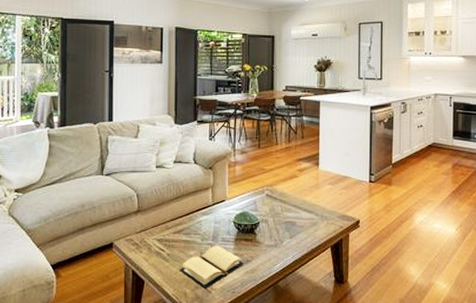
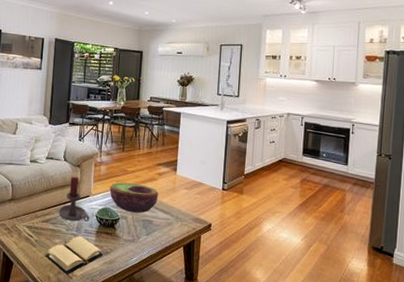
candle holder: none [191,180,226,230] -> present [58,176,89,222]
bowl: none [247,183,301,215] -> present [110,182,159,213]

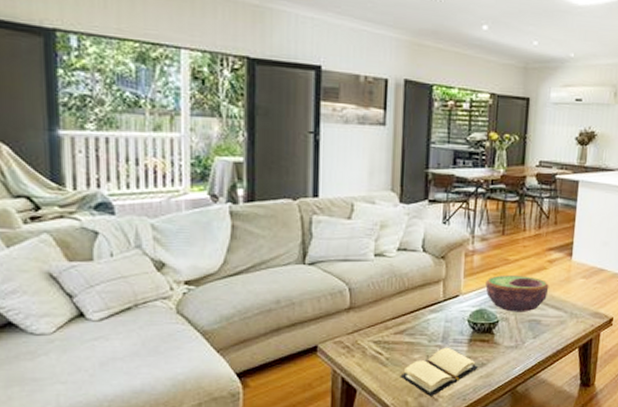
candle holder: present [58,176,89,222] -> none [416,271,459,329]

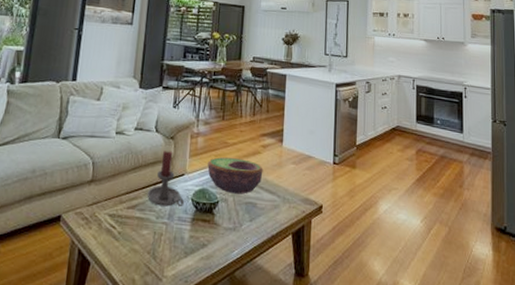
book: present [400,347,478,397] -> none [129,224,200,276]
candle holder: none [416,271,459,329] -> present [147,150,184,207]

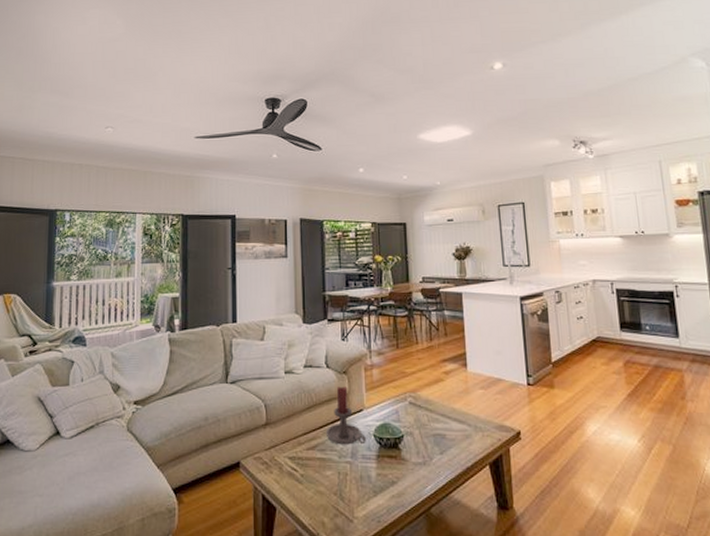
bowl: present [207,157,263,194] -> none [387,388,449,426]

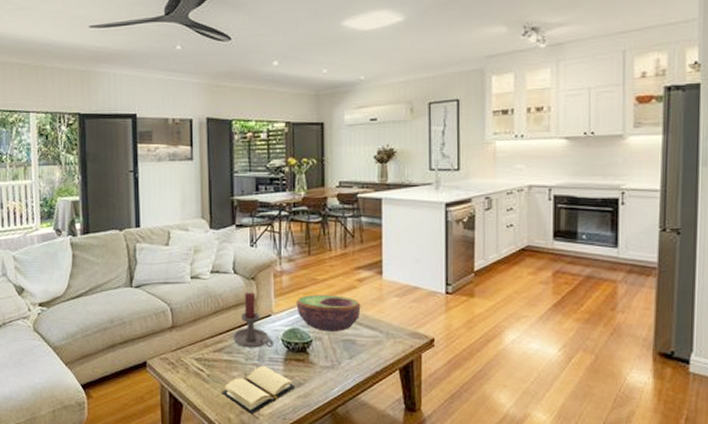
book: none [315,463,389,518] -> present [221,365,296,415]
bowl: none [387,388,449,426] -> present [296,295,361,332]

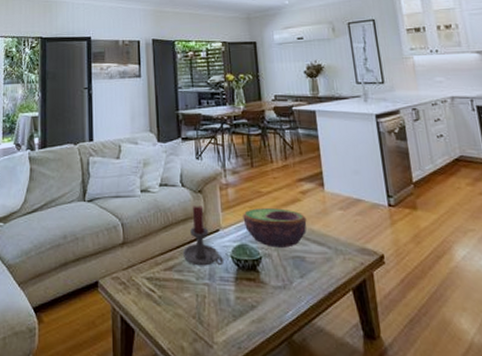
book: present [221,365,296,415] -> none [173,285,249,343]

